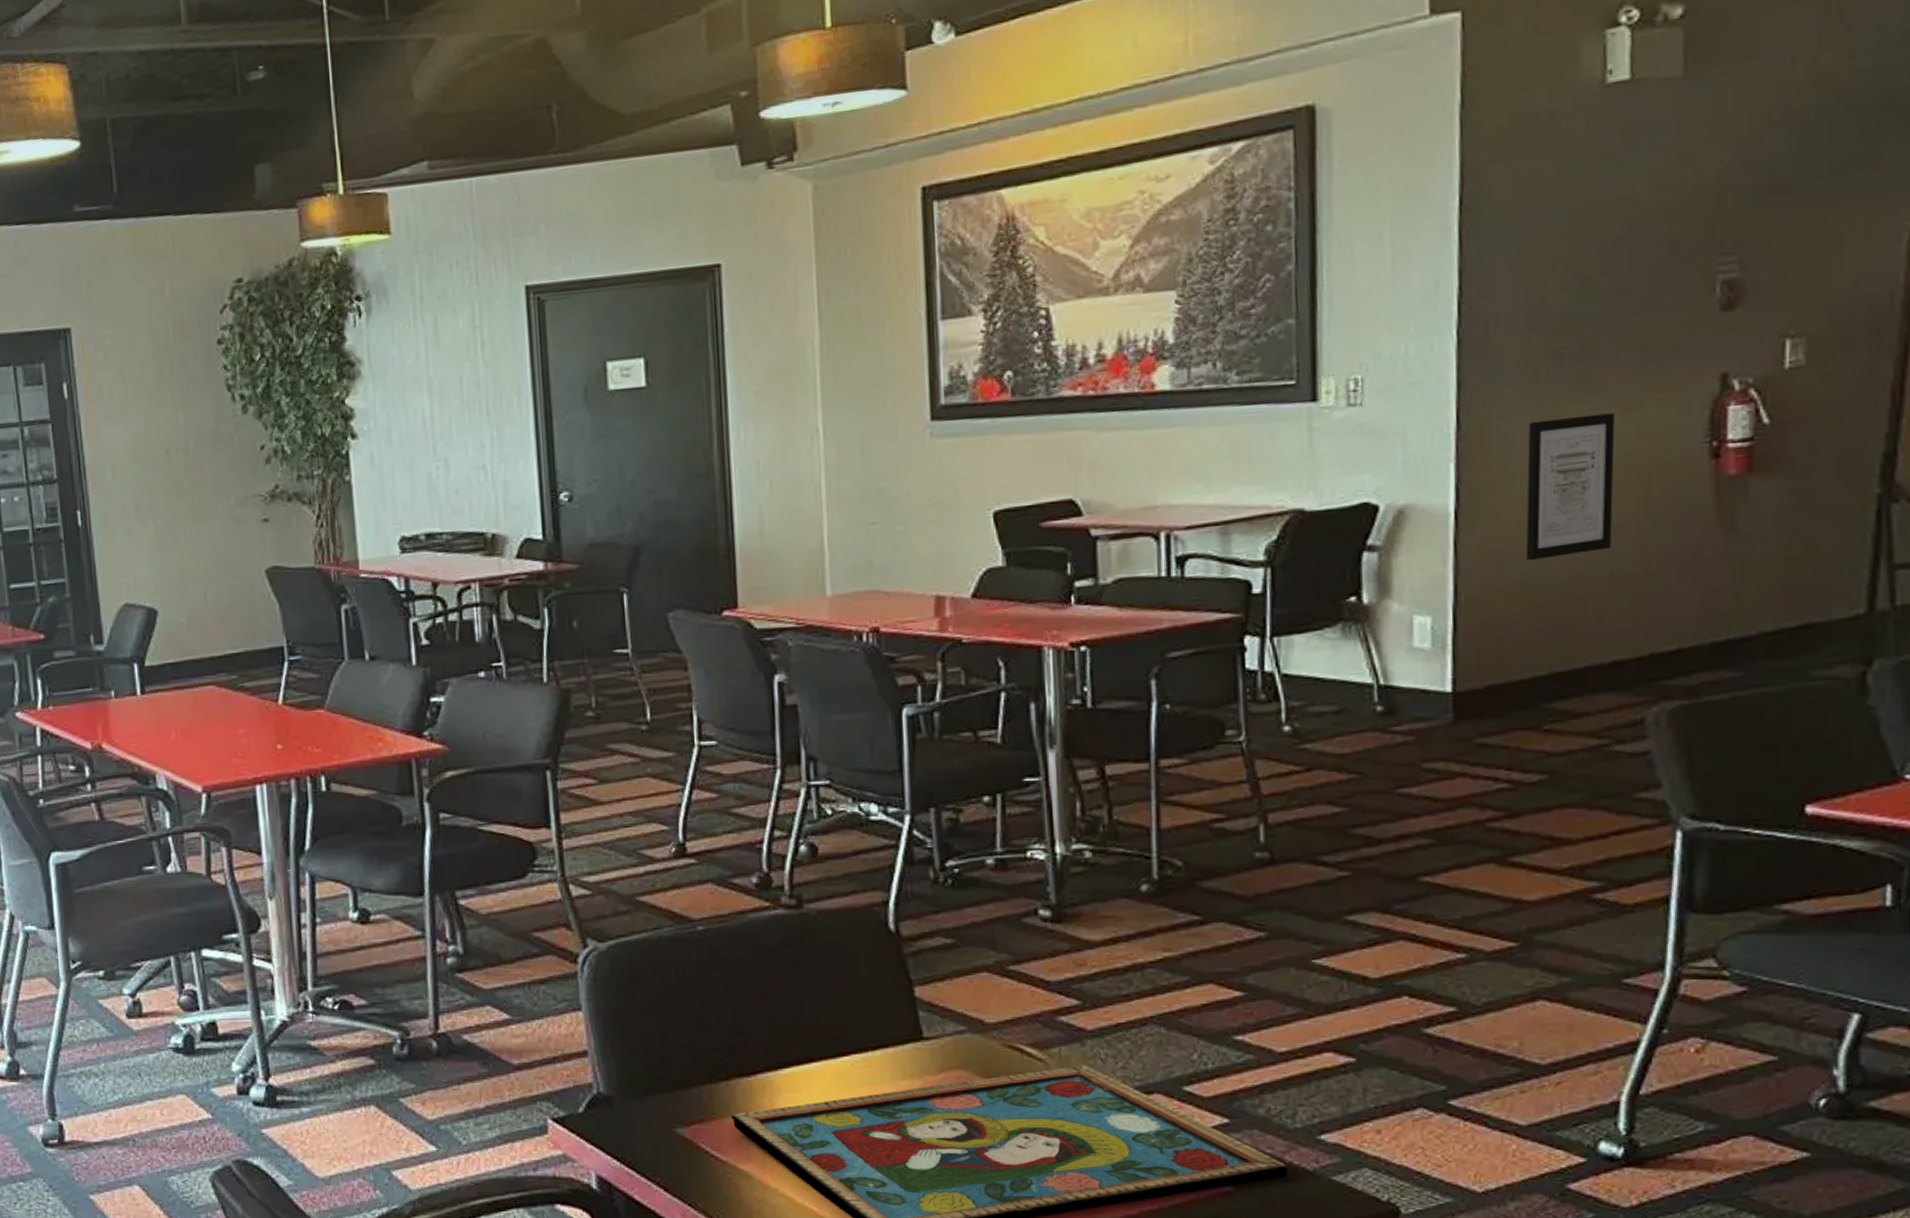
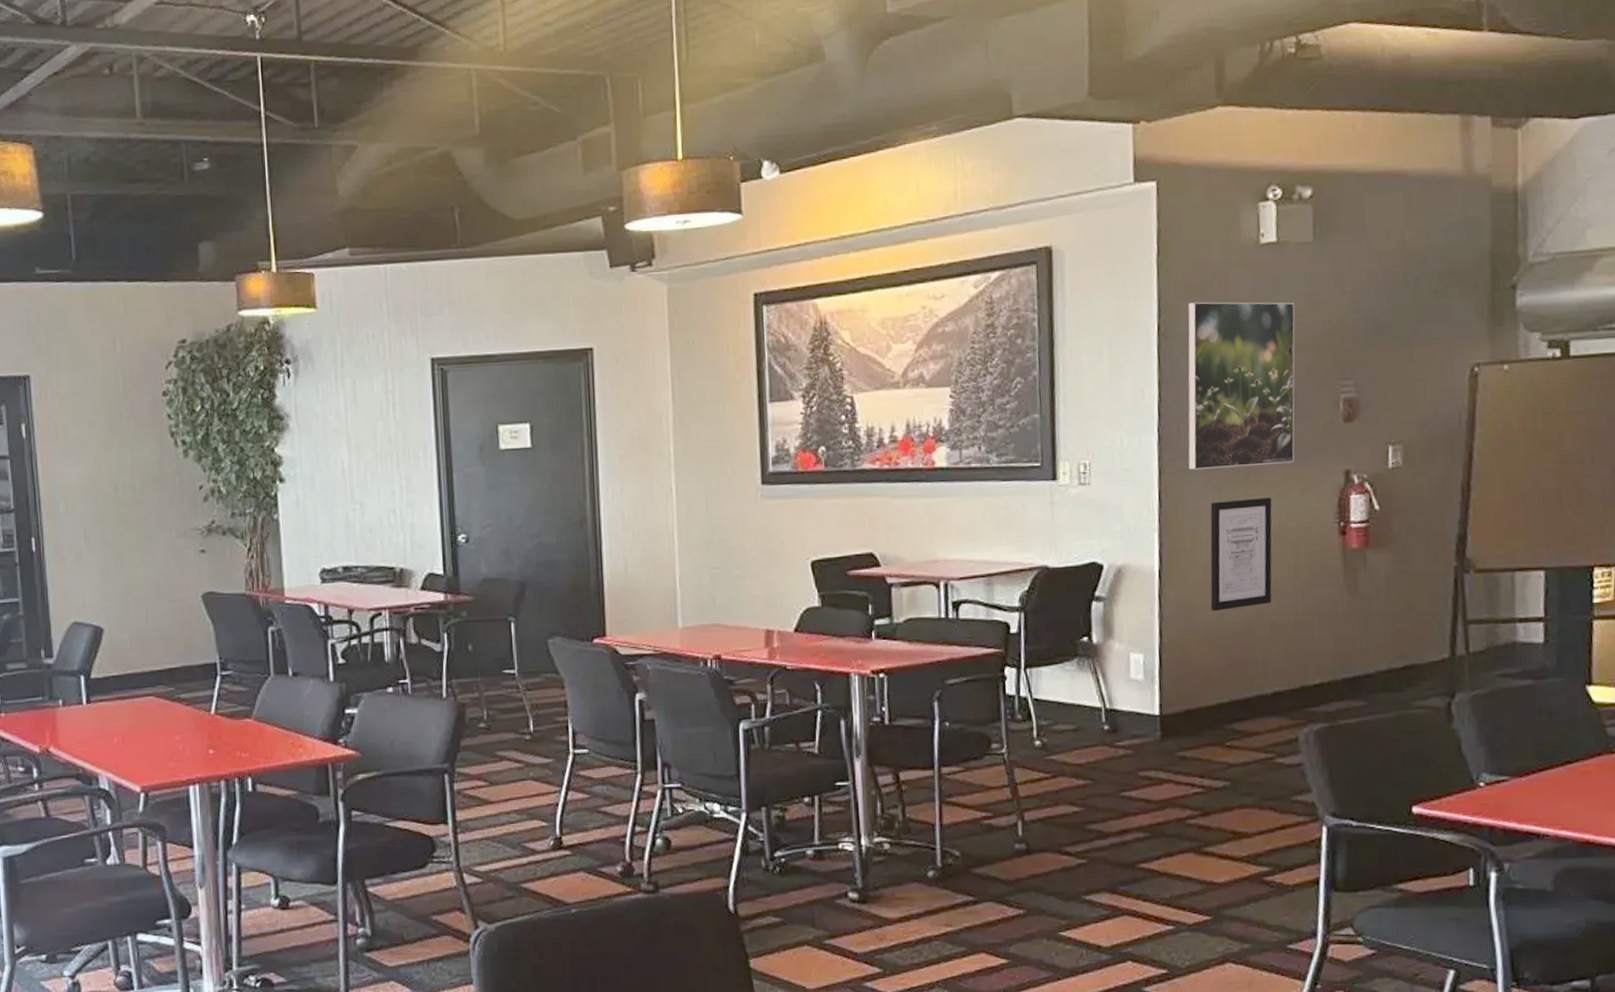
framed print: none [1498,157,1655,382] -> present [1188,302,1295,470]

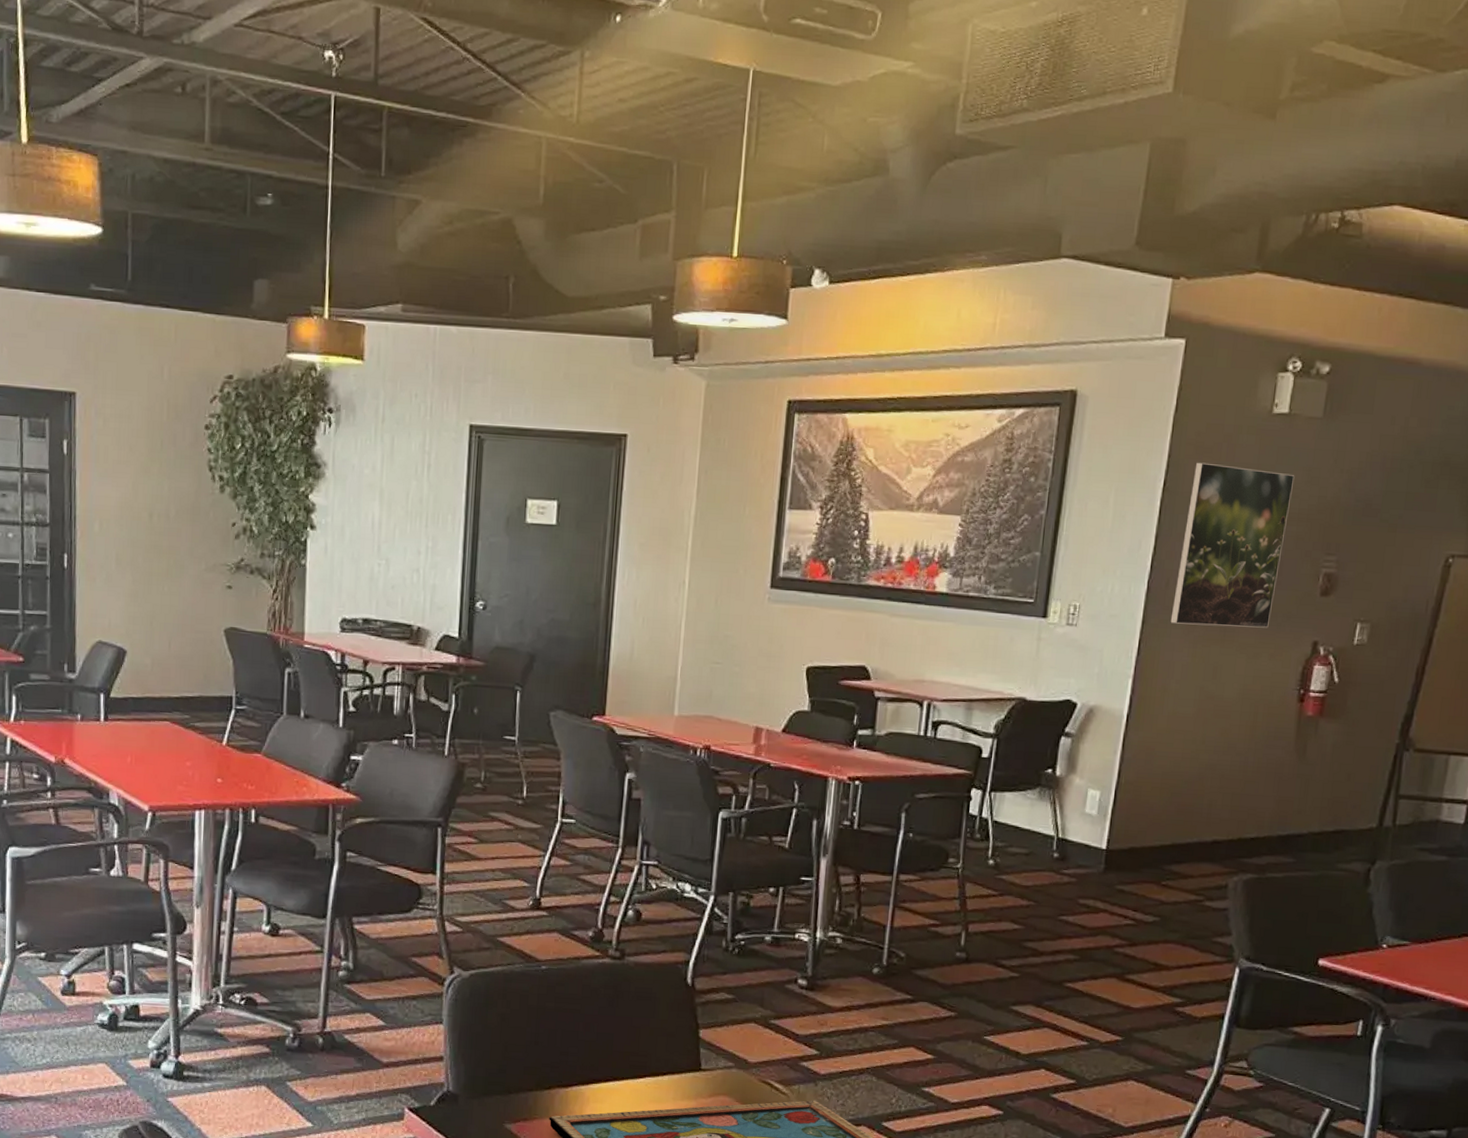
wall art: present [1210,497,1272,612] -> none [1169,656,1242,760]

